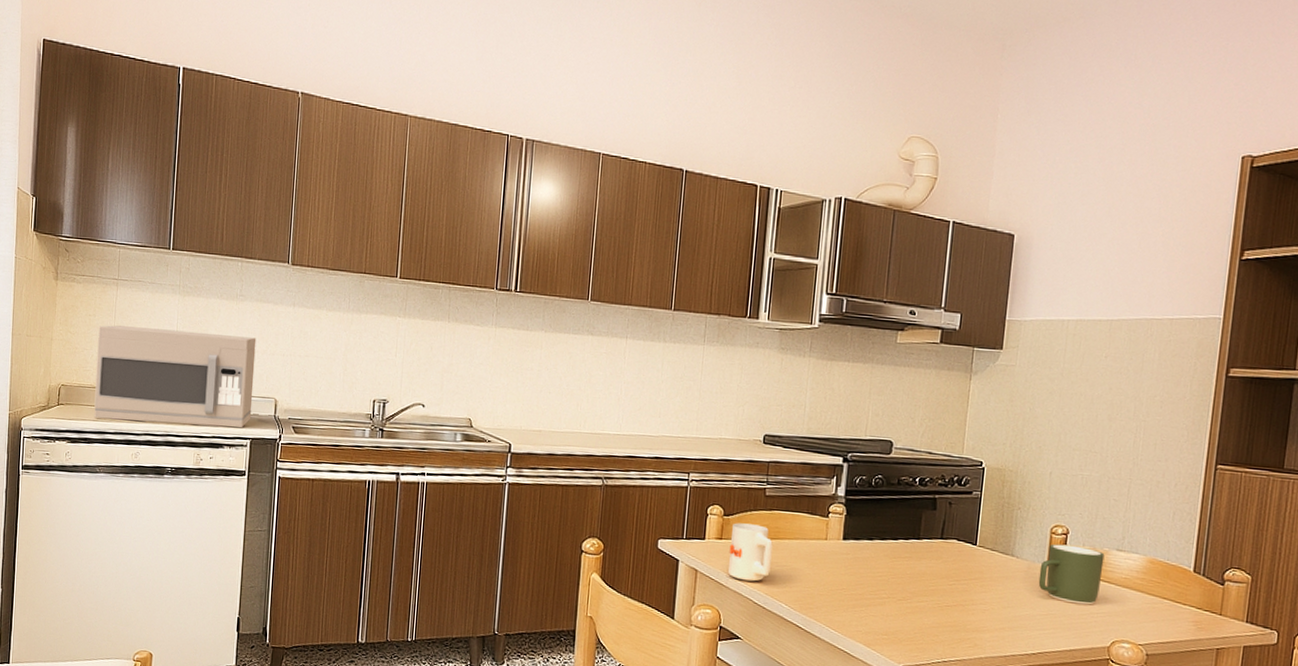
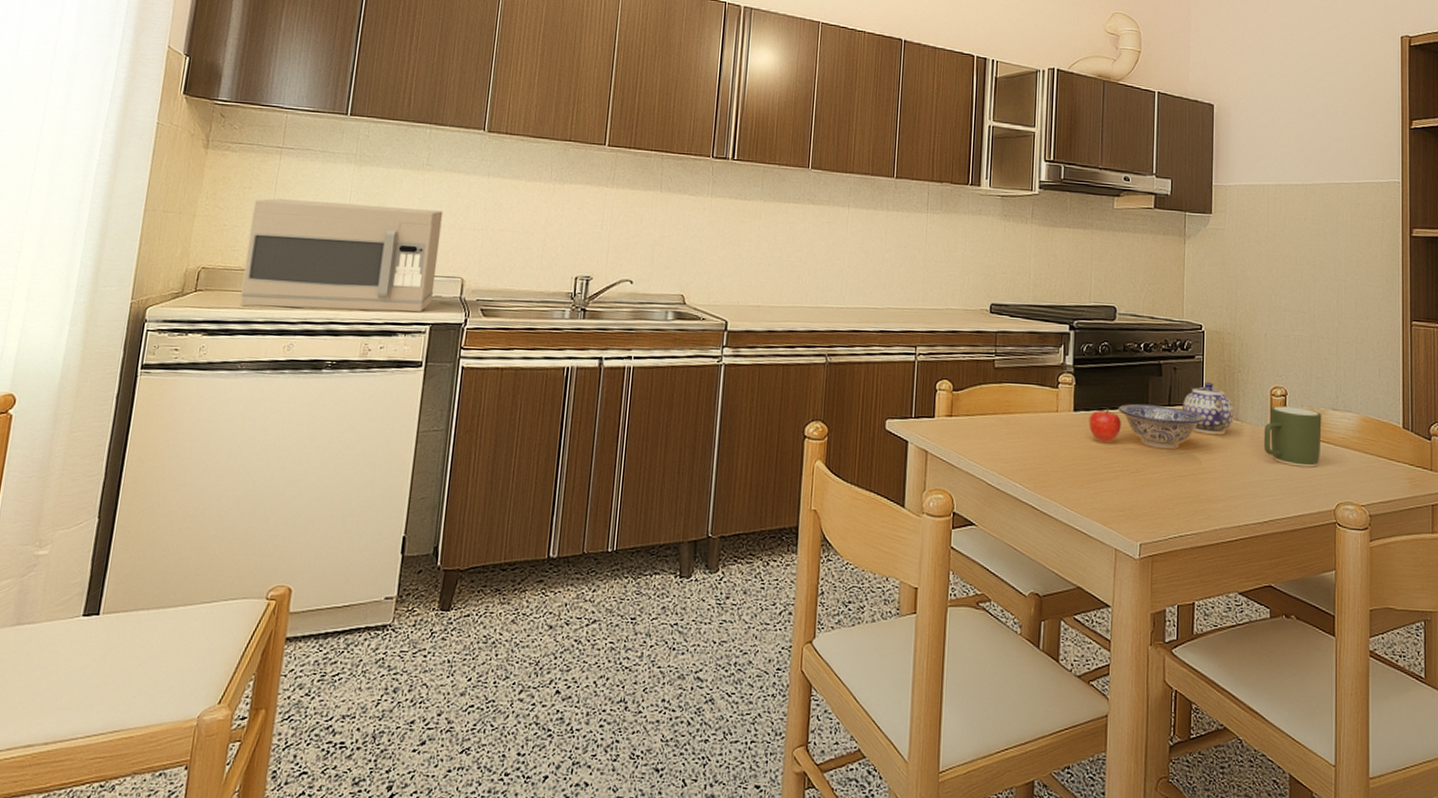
mug: present [727,523,773,582] -> none [959,398,1004,461]
fruit: none [857,539,891,572] -> present [1089,408,1121,444]
bowl: none [888,535,979,581] -> present [1117,403,1205,450]
teapot: none [954,517,1011,569] -> present [1182,381,1235,435]

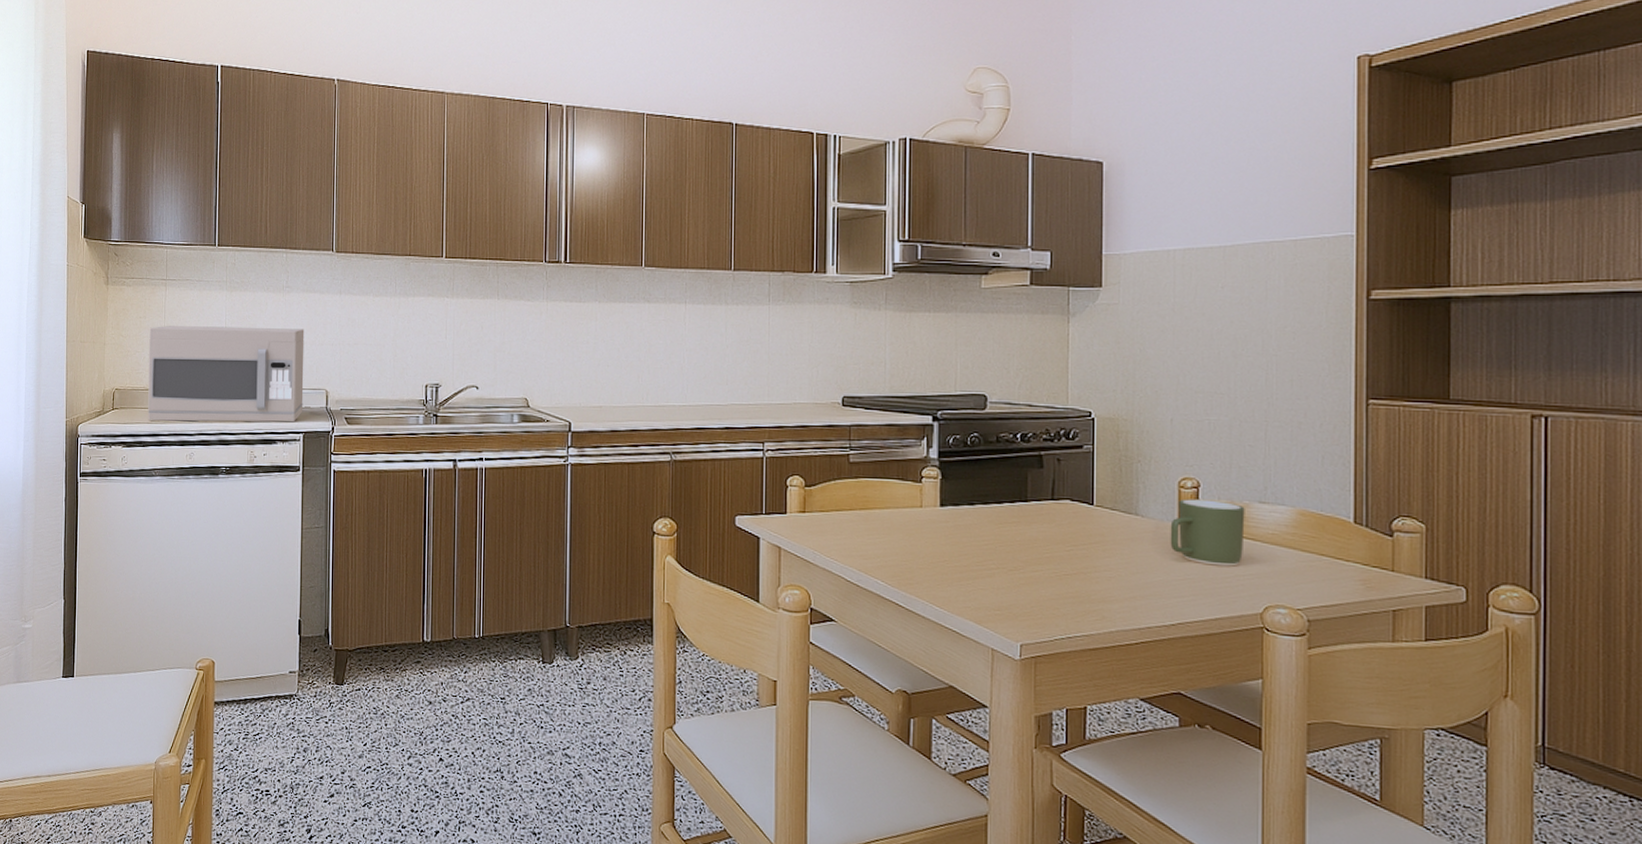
fruit: present [1089,408,1121,444] -> none [958,503,996,540]
bowl: present [1117,403,1205,450] -> none [991,498,1097,547]
teapot: present [1182,381,1235,435] -> none [1068,473,1133,531]

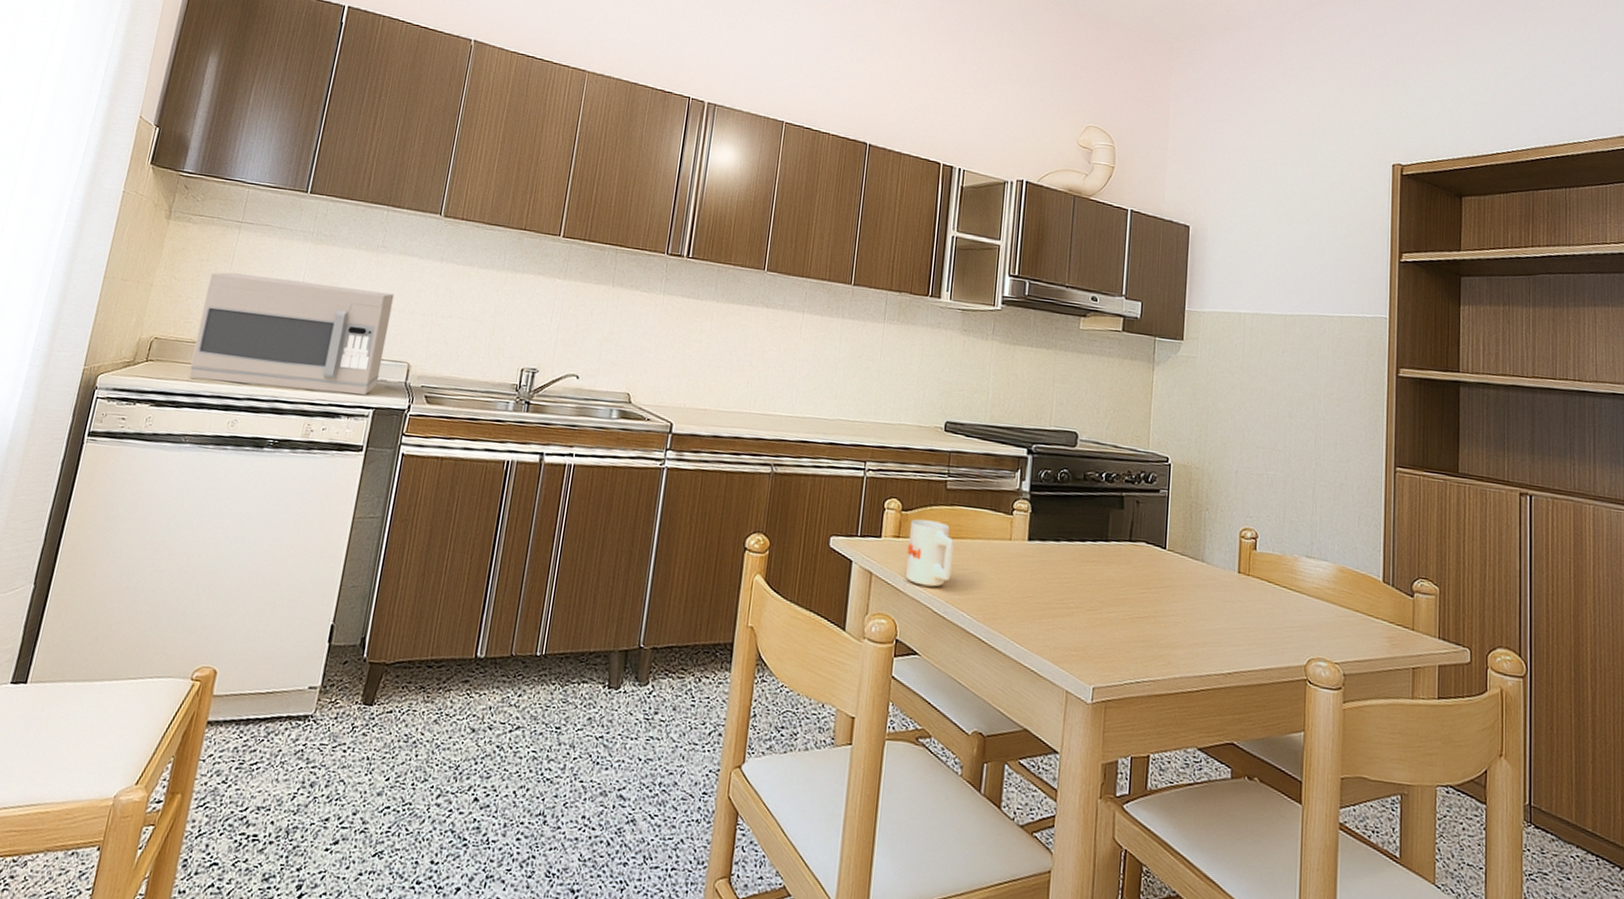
mug: none [814,493,862,557] -> present [905,519,954,587]
mug: present [1170,499,1245,567] -> none [1230,548,1295,618]

